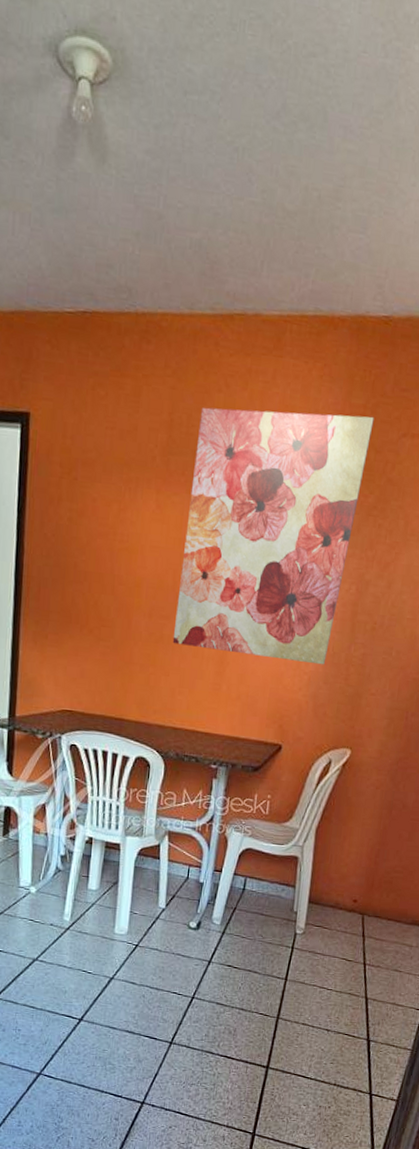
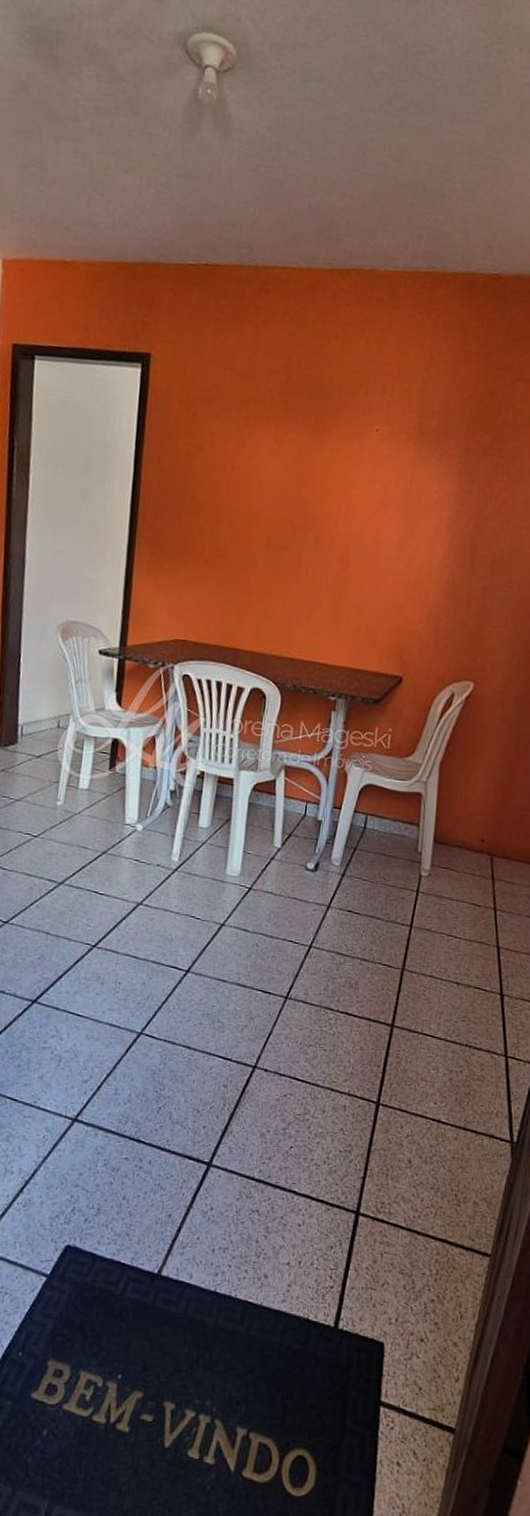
wall art: present [172,407,374,665] -> none [290,352,488,598]

